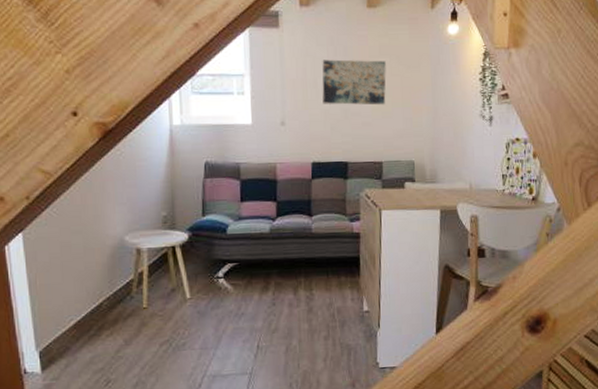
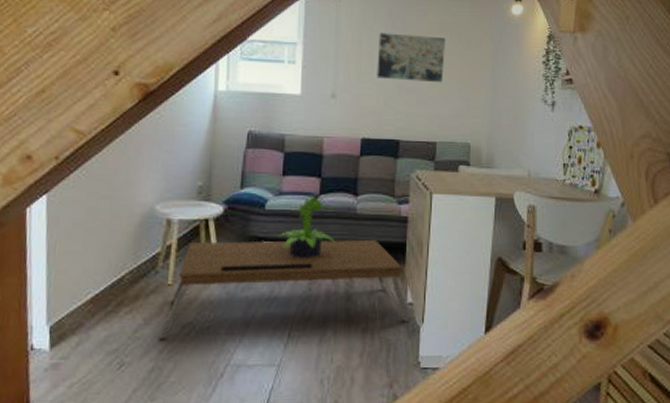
coffee table: none [139,255,368,357] -> present [158,239,411,339]
potted plant: none [239,218,294,276] -> present [276,195,336,258]

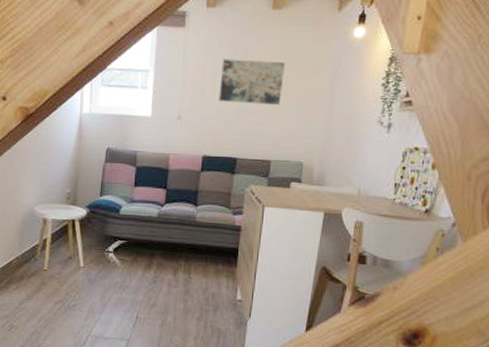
coffee table: present [158,239,411,339] -> none [37,238,240,316]
potted plant: present [276,195,336,258] -> none [128,204,177,256]

